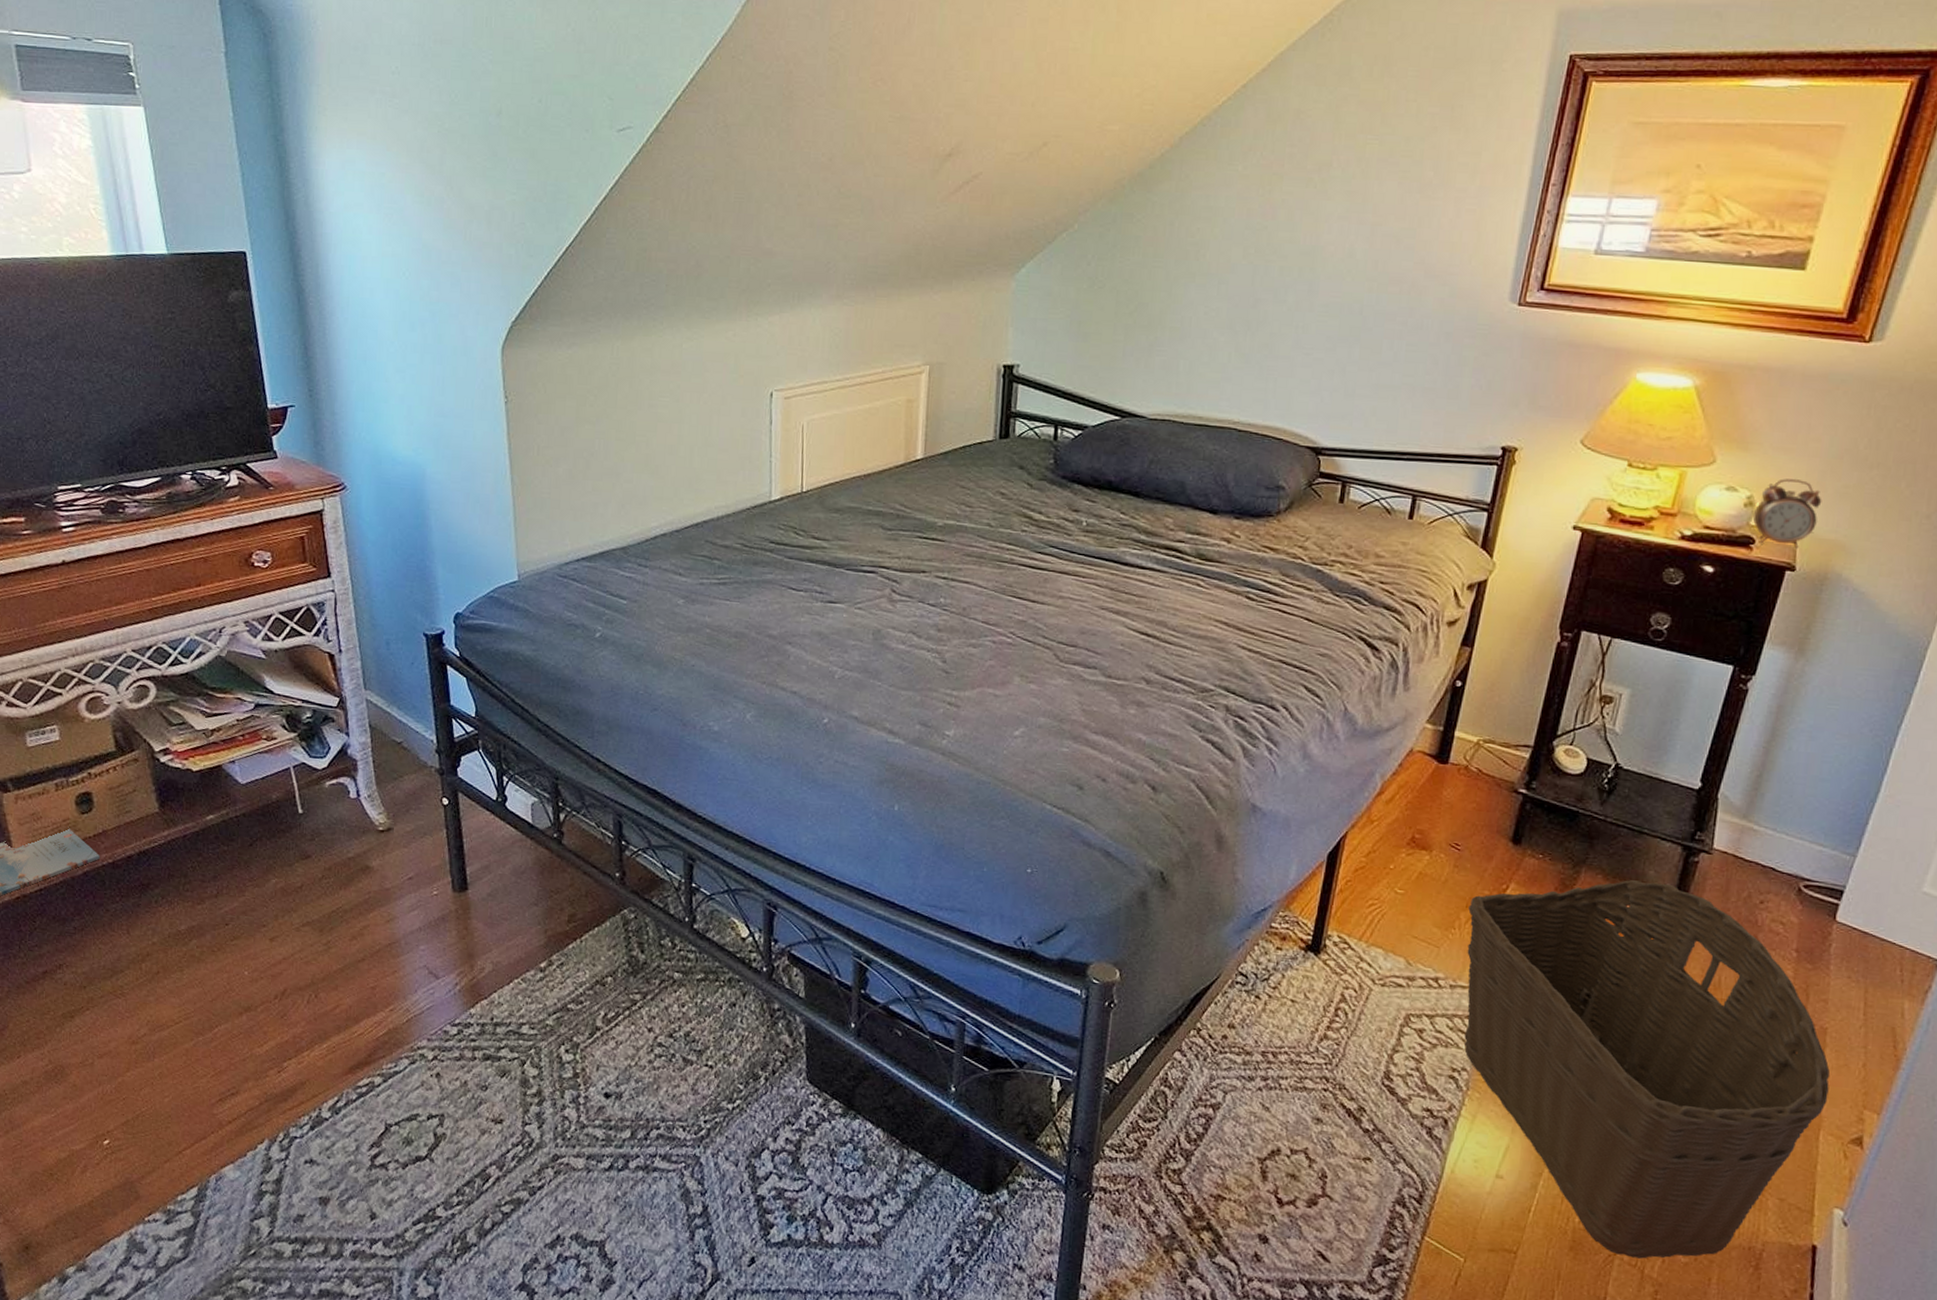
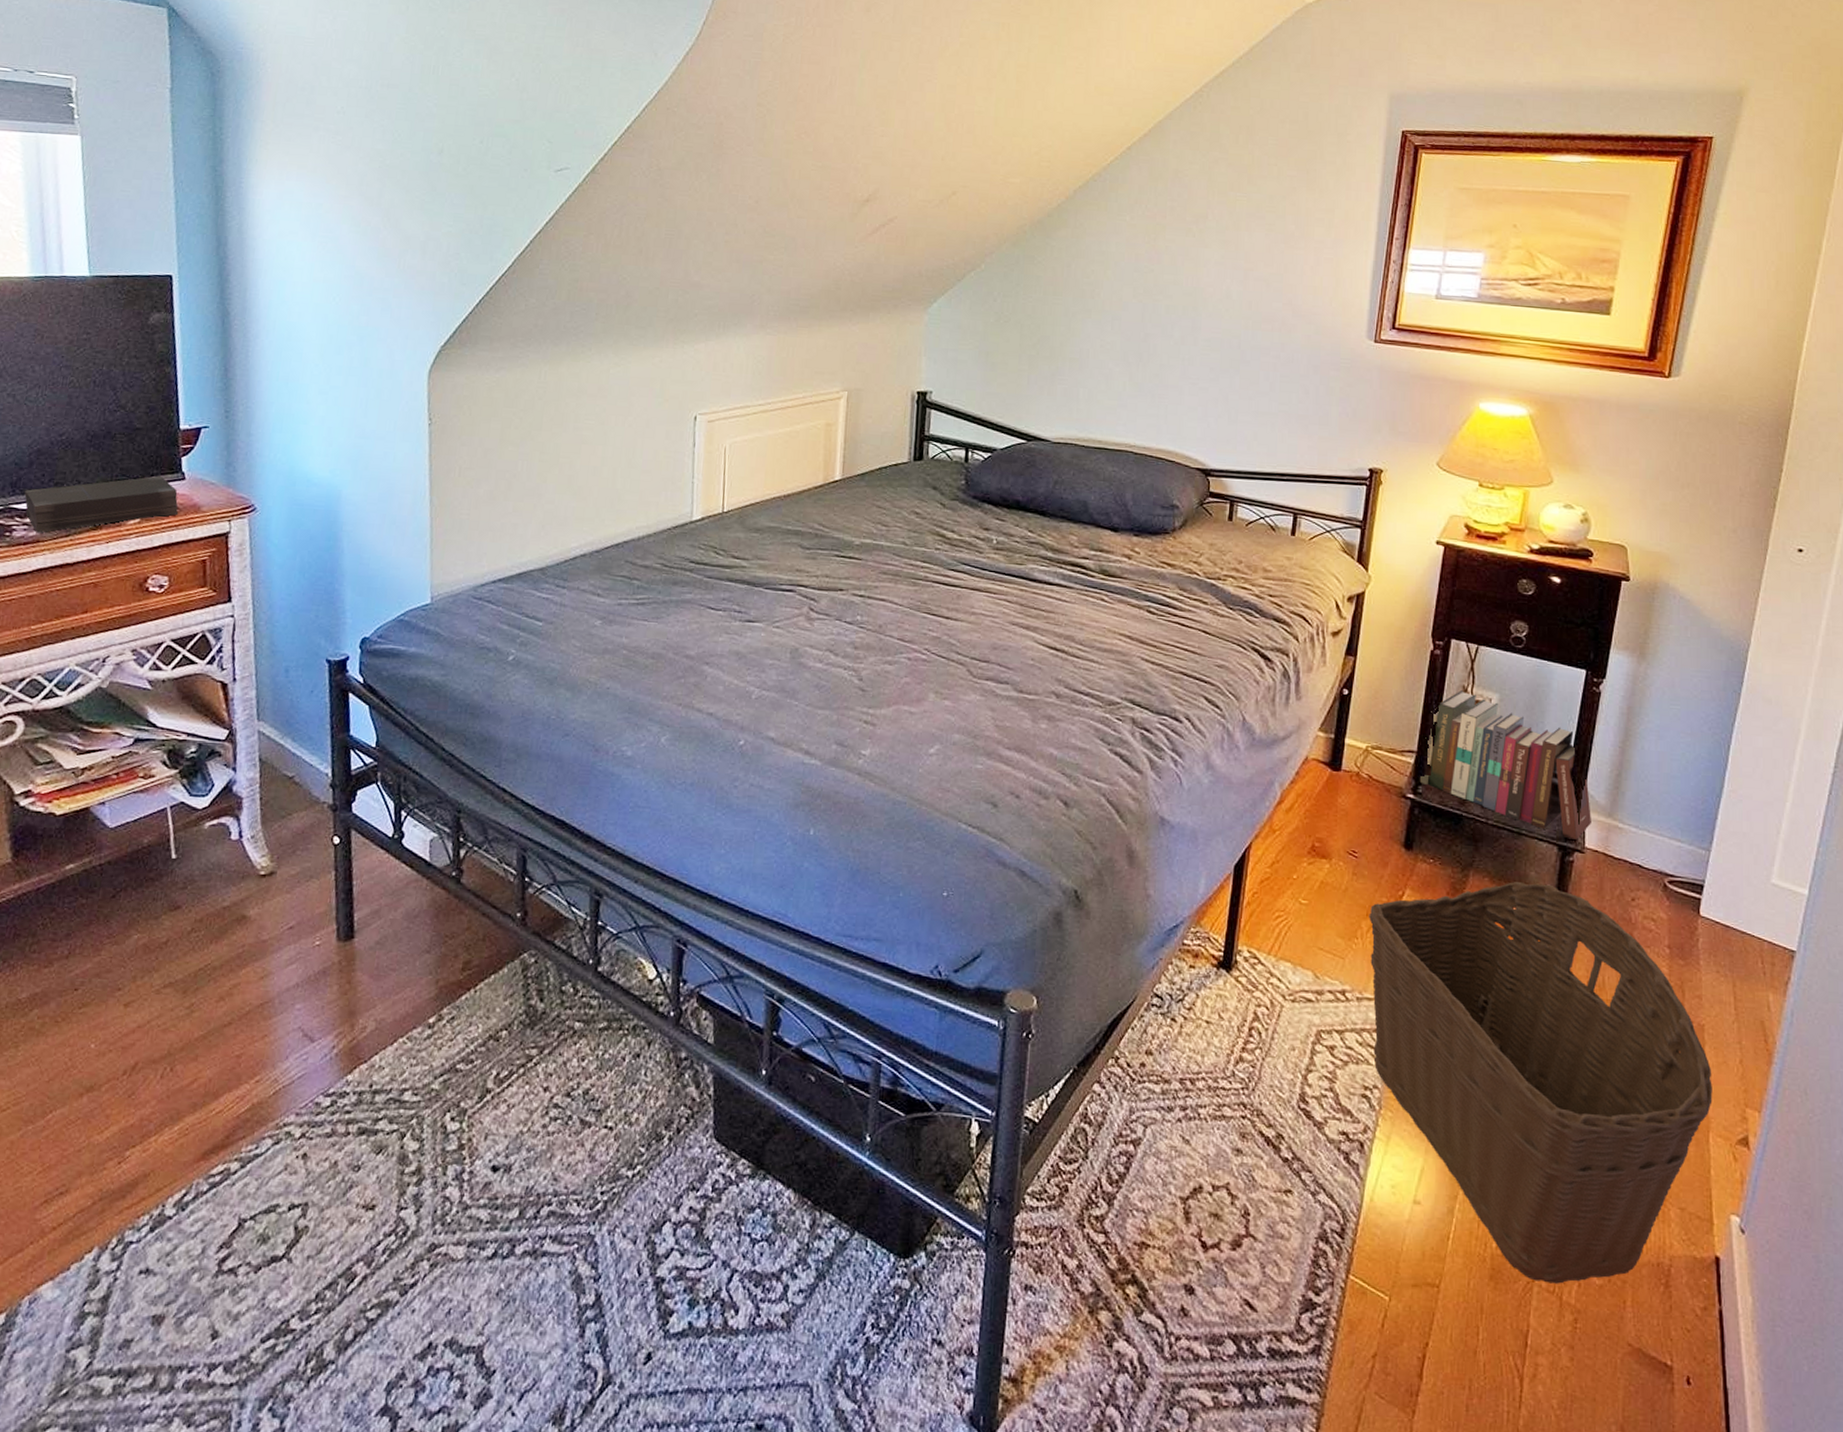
game console: none [132,454,274,510] -> present [24,475,178,533]
books: none [1533,685,1724,840] -> present [1419,690,1591,840]
alarm clock: present [1752,478,1822,548] -> none [1589,497,1645,560]

